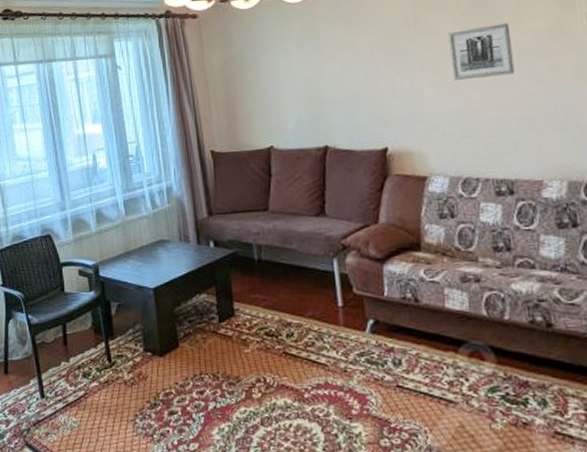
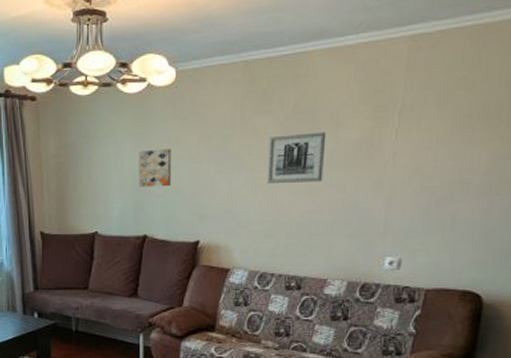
wall art: none [309,53,348,96] -> present [138,148,171,187]

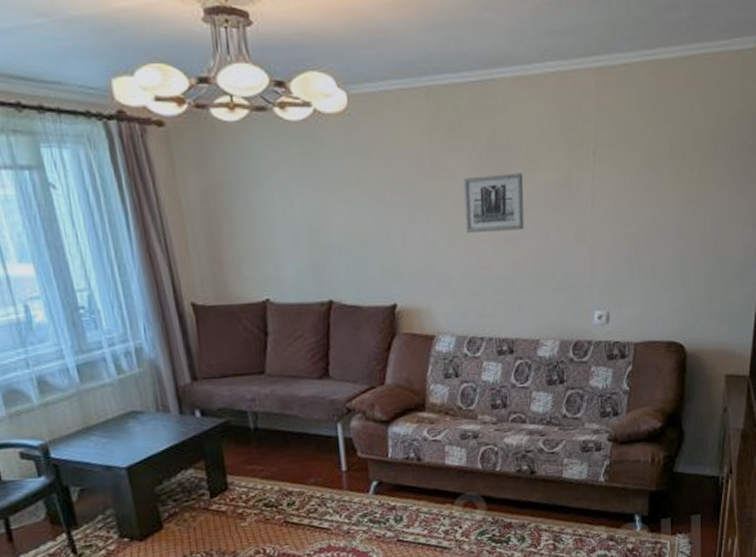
wall art: present [138,148,171,187] -> none [311,192,355,241]

